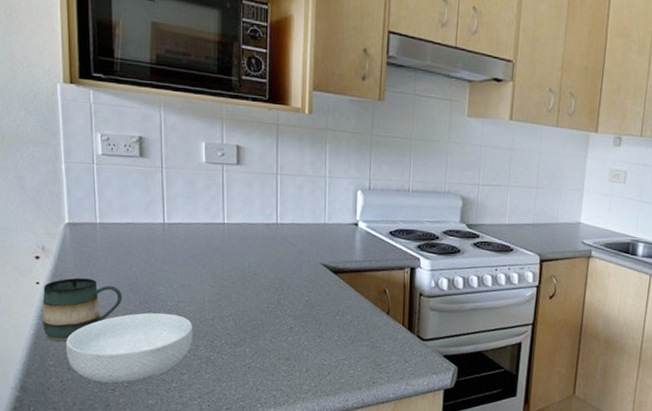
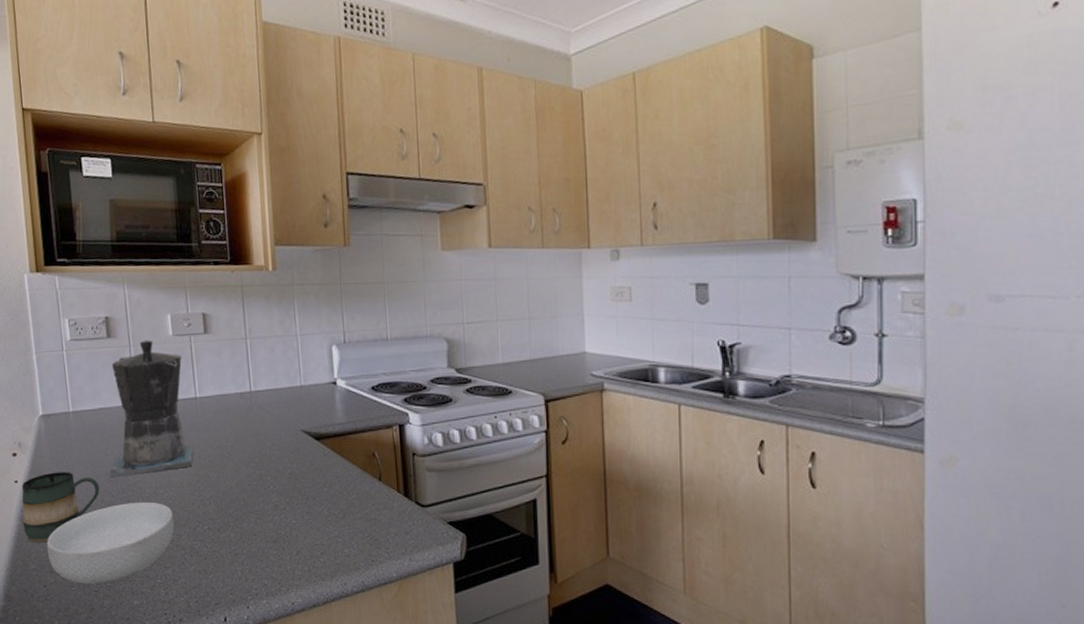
coffee maker: none [133,163,217,289] -> present [109,340,194,478]

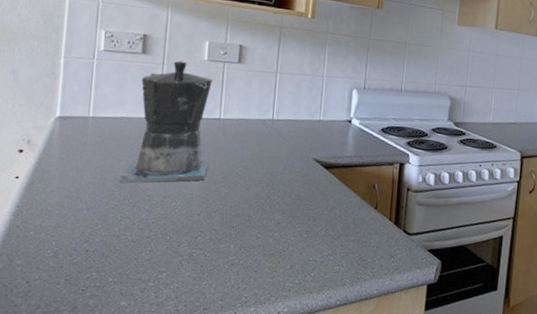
mug: present [22,472,100,543] -> none [15,172,107,240]
cereal bowl: present [46,501,174,584] -> none [37,208,178,284]

